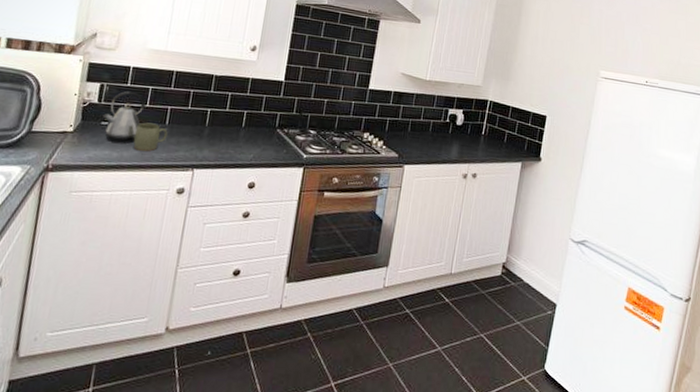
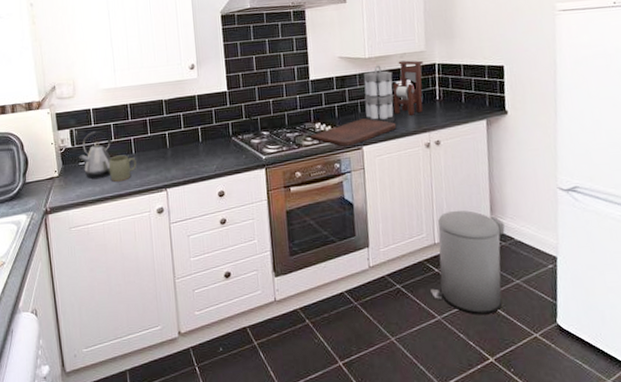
cutting board: none [356,137,441,162] -> present [310,118,397,147]
spice rack: none [413,89,448,147] -> present [363,65,396,123]
pedal bin: none [436,244,517,352] -> present [429,210,505,315]
paper towel holder: none [442,90,477,144] -> present [392,60,423,116]

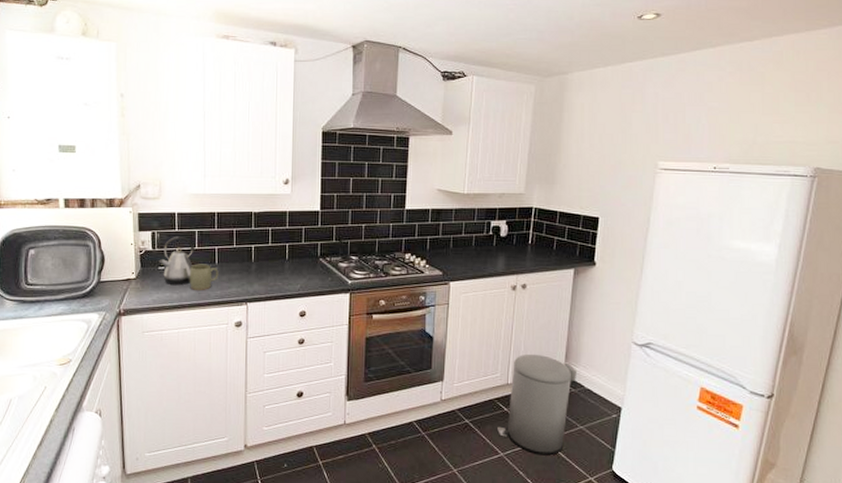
cutting board: present [310,118,397,147] -> none [399,254,486,280]
spice rack: present [363,65,396,123] -> none [456,202,489,261]
paper towel holder: present [392,60,423,116] -> none [486,201,520,256]

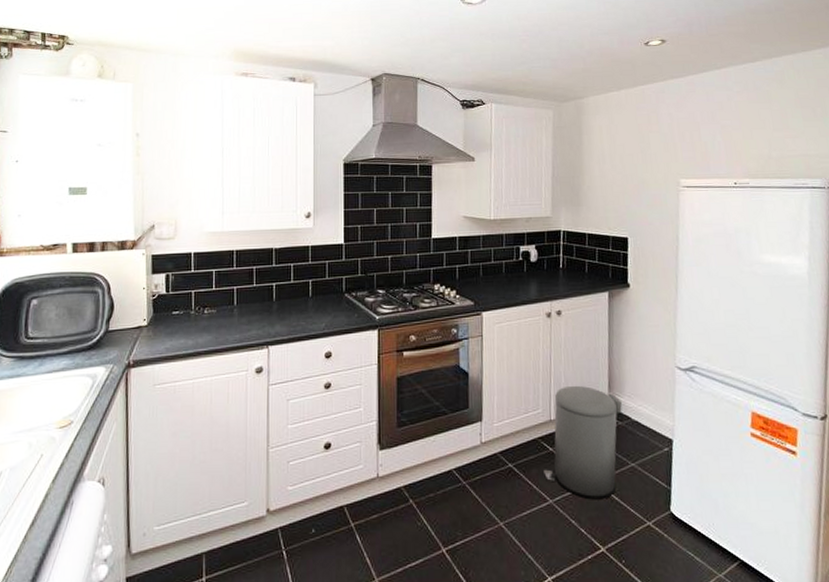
kettle: present [159,236,195,285] -> none [173,277,212,330]
mug: present [189,264,219,291] -> none [205,306,238,336]

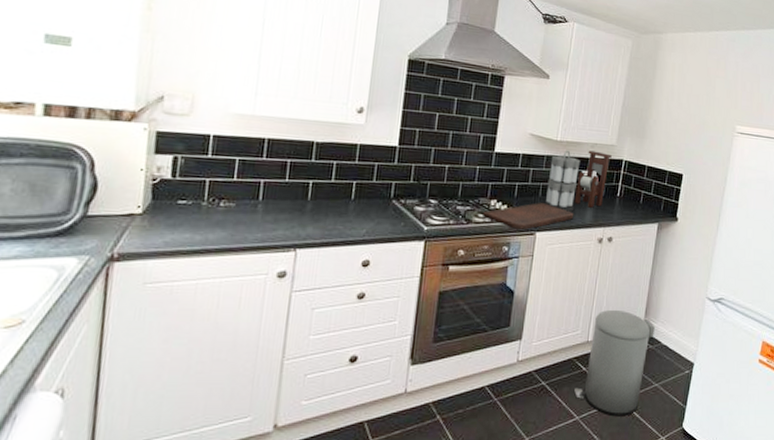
cutting board: none [428,282,518,311] -> present [483,203,574,230]
spice rack: none [487,227,518,289] -> present [544,150,581,212]
paper towel holder: none [516,225,548,283] -> present [575,150,612,208]

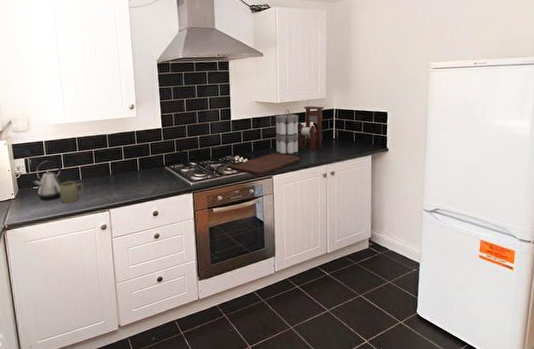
kettle: none [179,163,233,224] -> present [33,160,62,201]
mug: none [220,199,262,233] -> present [59,180,84,204]
pedal bin: present [573,310,655,417] -> none [321,227,382,308]

